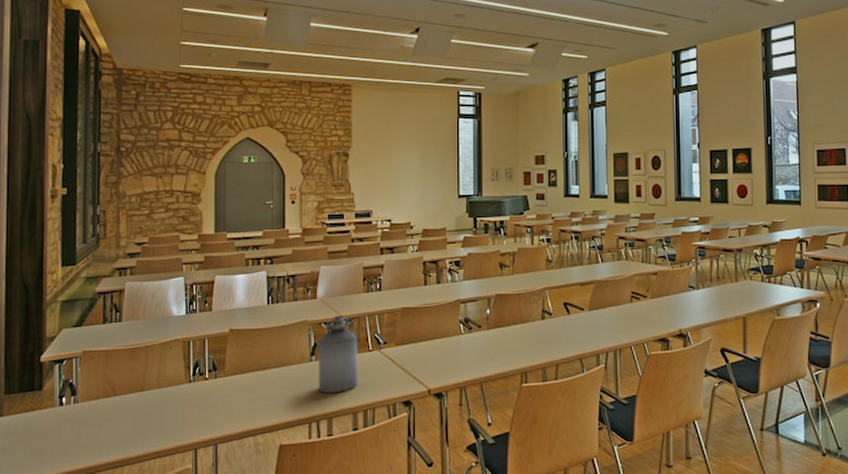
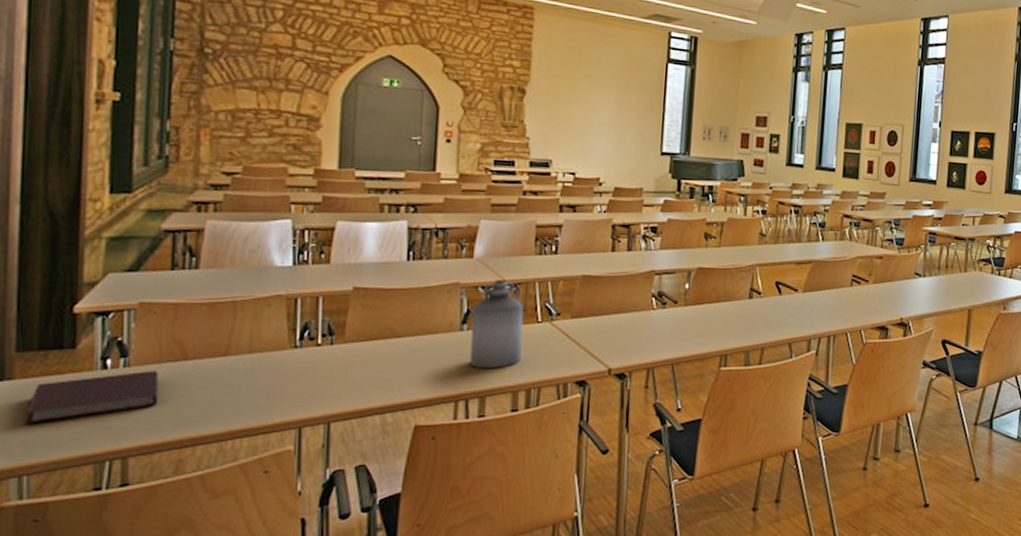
notebook: none [11,405,97,451] -> present [25,371,159,424]

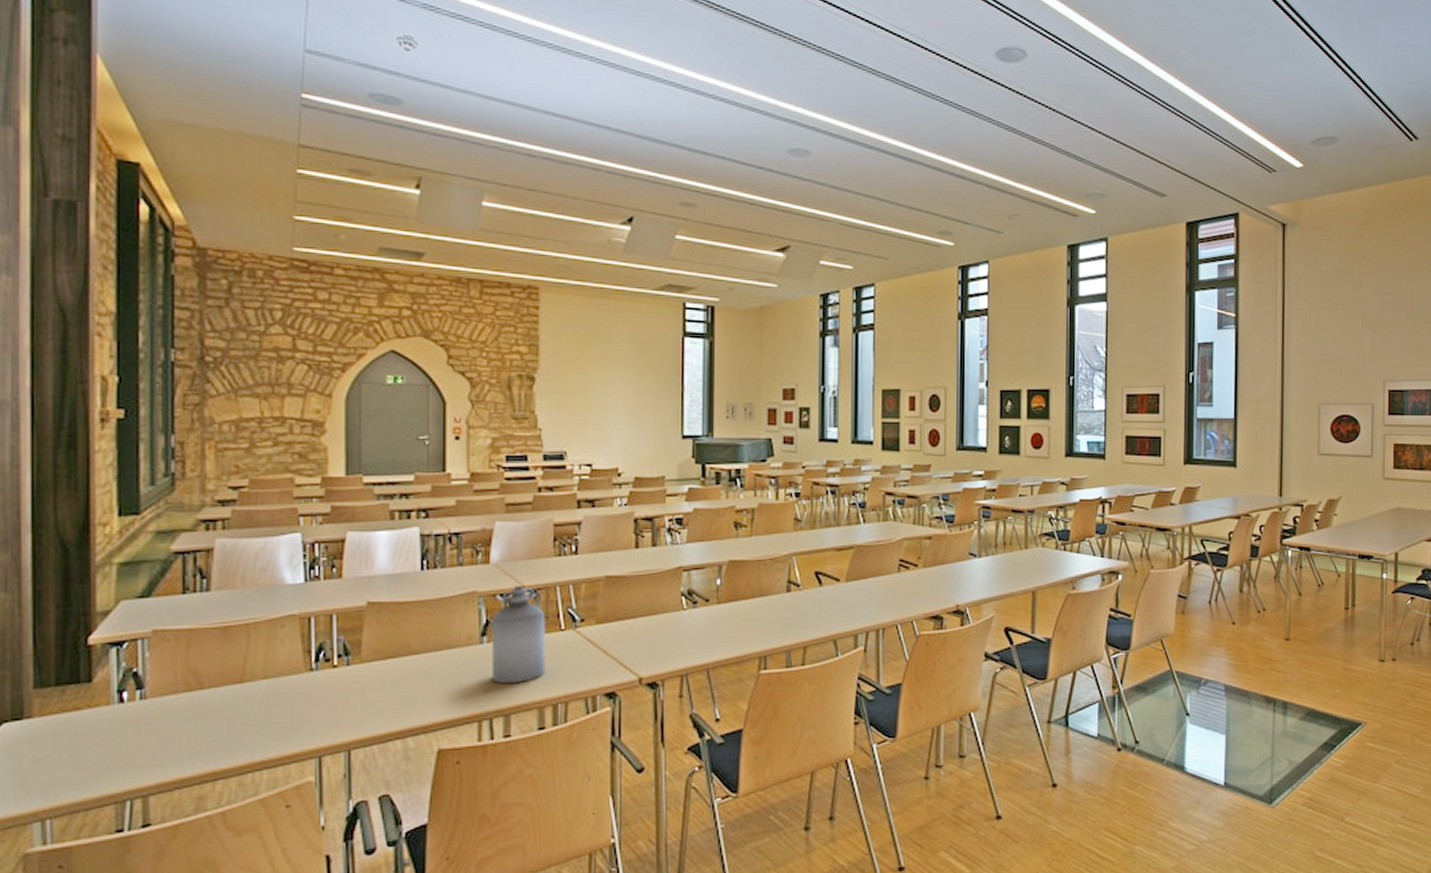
notebook: present [25,371,159,424] -> none [45,702,175,764]

